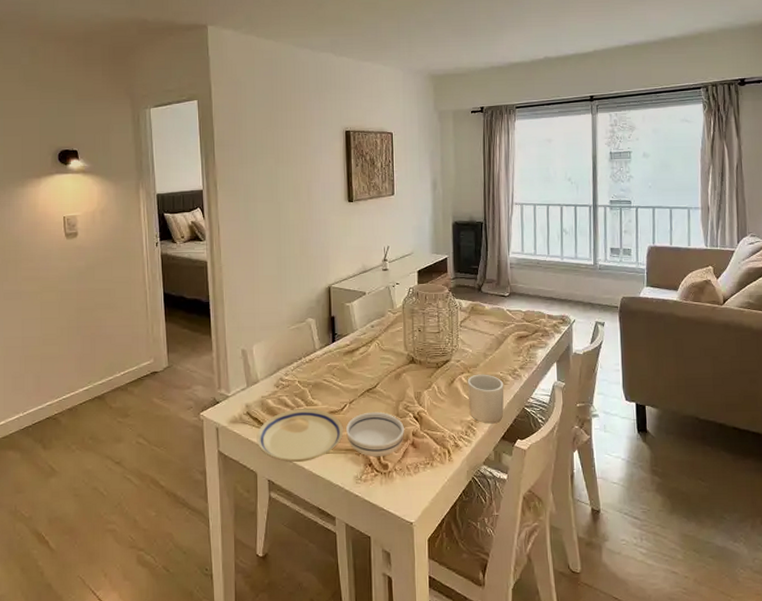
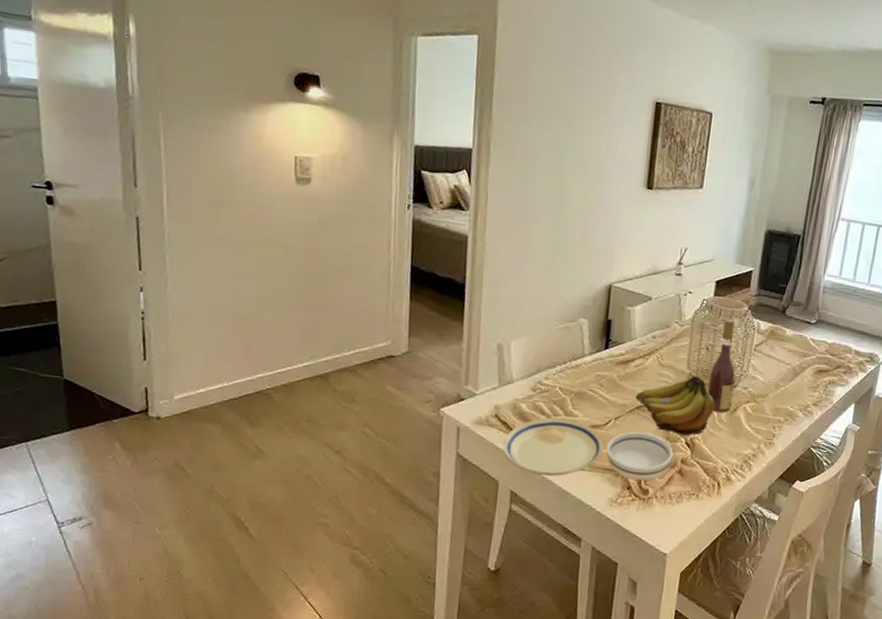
fruit: none [365,356,435,411] -> present [635,376,716,436]
wine bottle: none [426,301,450,386] -> present [708,318,736,413]
mug: present [467,374,504,424] -> none [748,405,793,461]

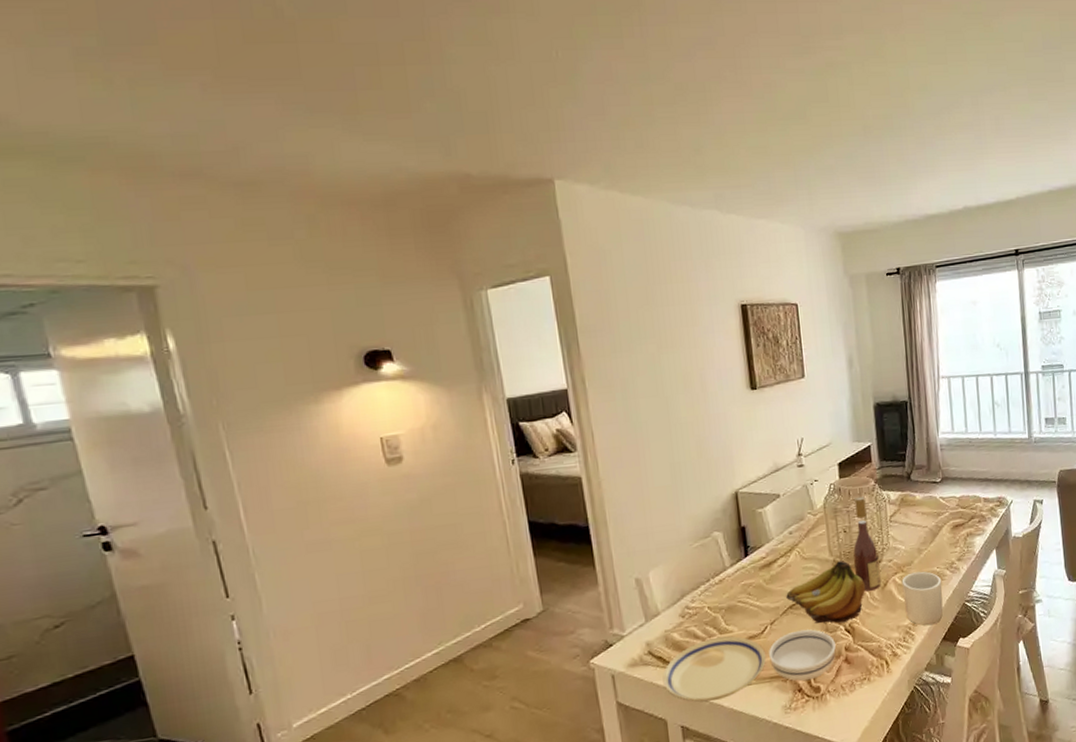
mug: none [748,405,793,461] -> present [901,571,944,626]

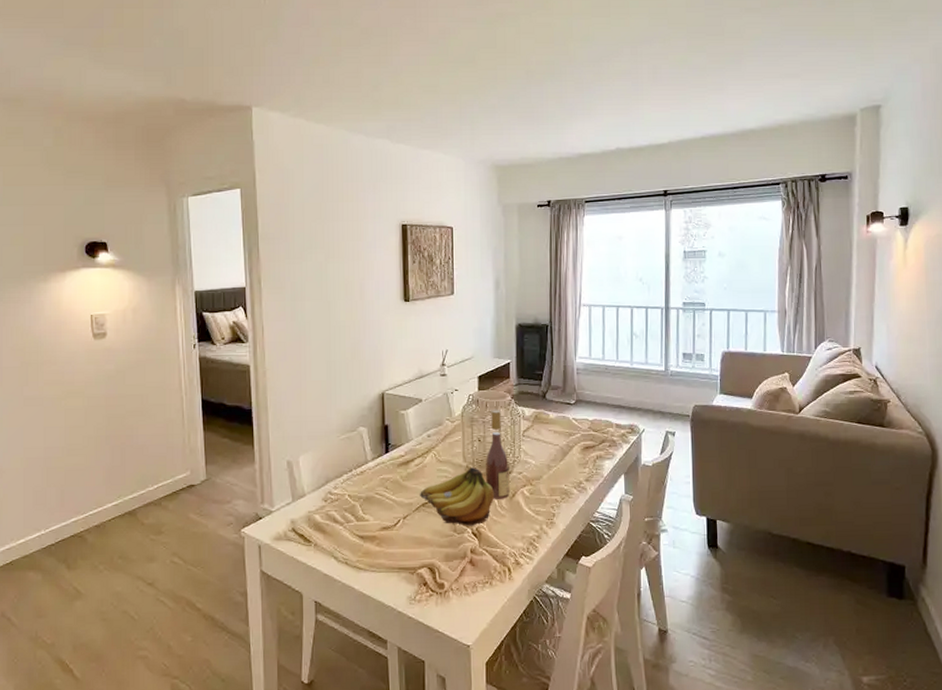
plate: present [662,636,766,702] -> none [302,524,396,582]
bowl: present [769,629,836,682] -> none [400,527,462,576]
mug: present [901,571,944,626] -> none [529,487,569,540]

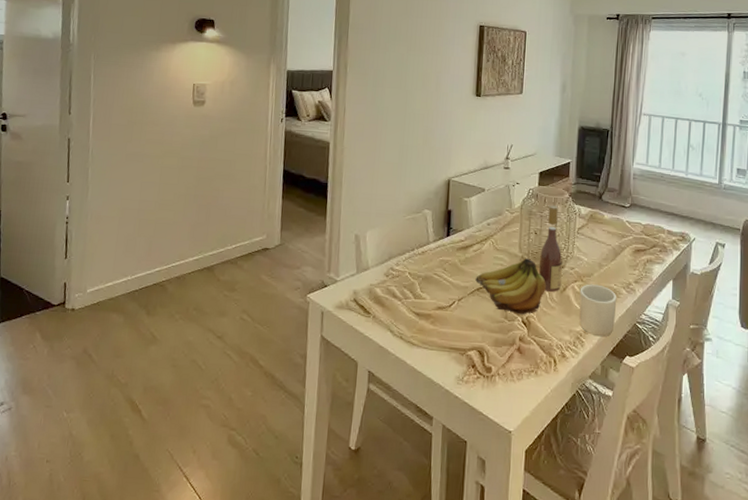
mug: none [529,487,569,540] -> present [578,284,617,337]

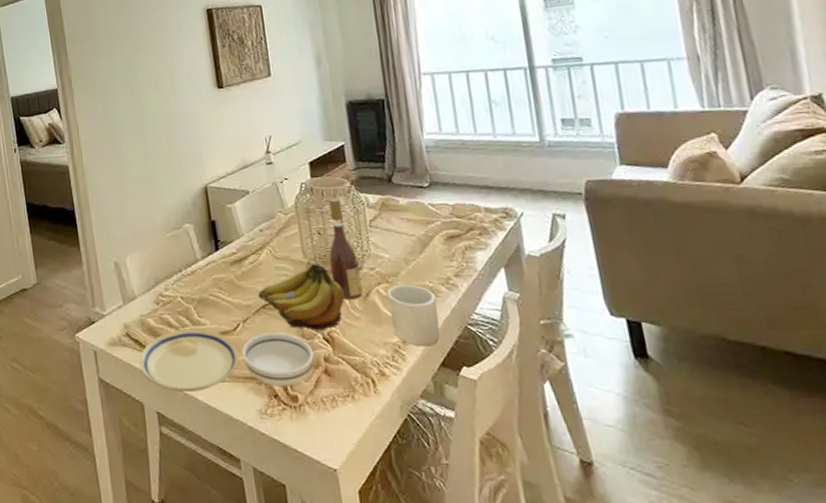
plate: none [361,300,449,356] -> present [139,329,239,391]
bowl: none [452,311,511,360] -> present [242,332,315,387]

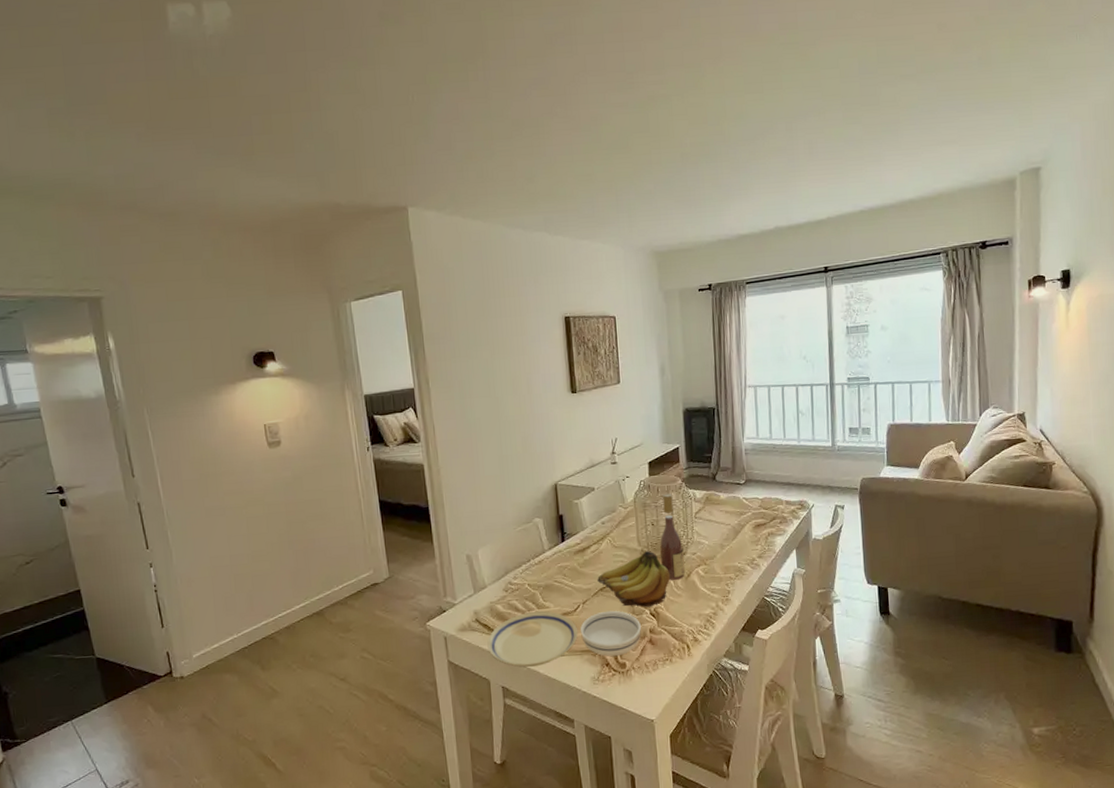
mug: present [386,284,440,347] -> none [704,565,743,616]

